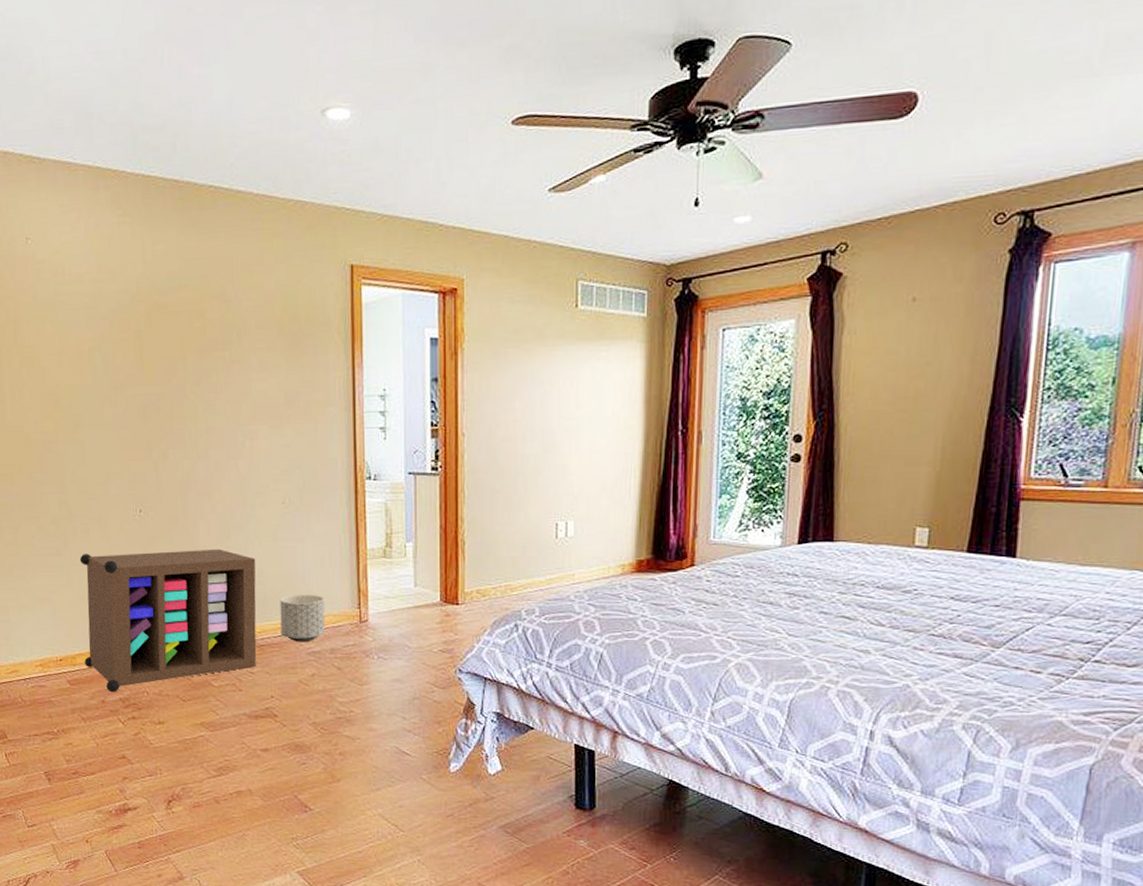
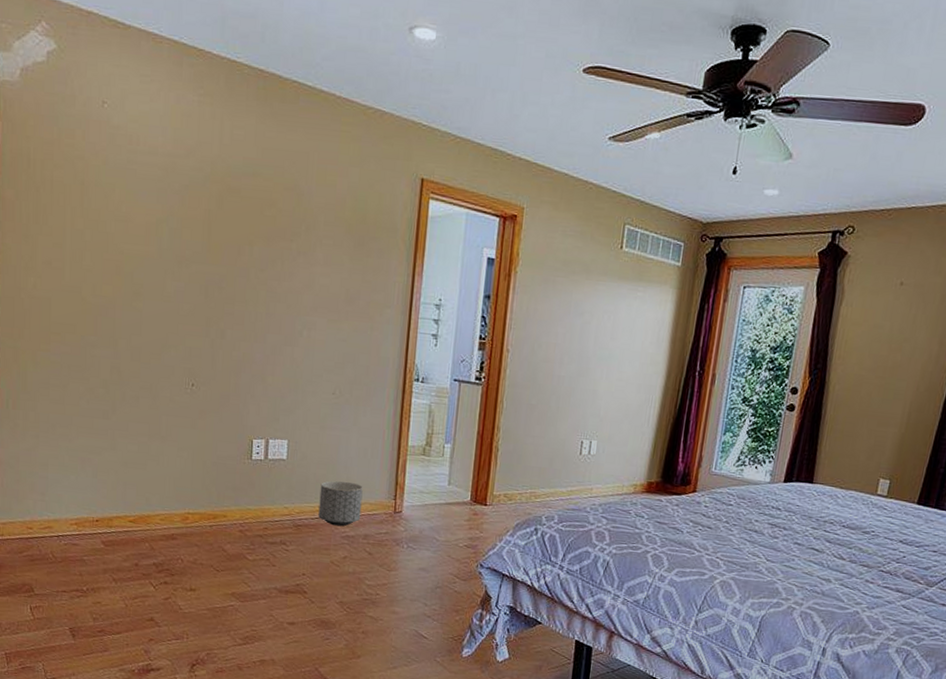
storage cabinet: present [79,548,257,693] -> none [121,420,302,557]

